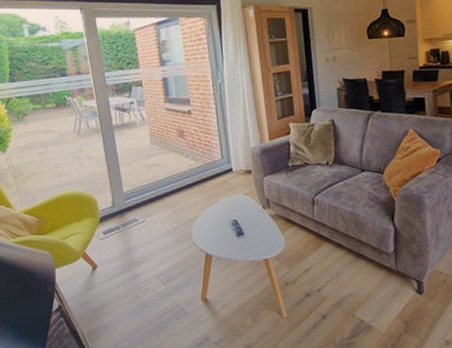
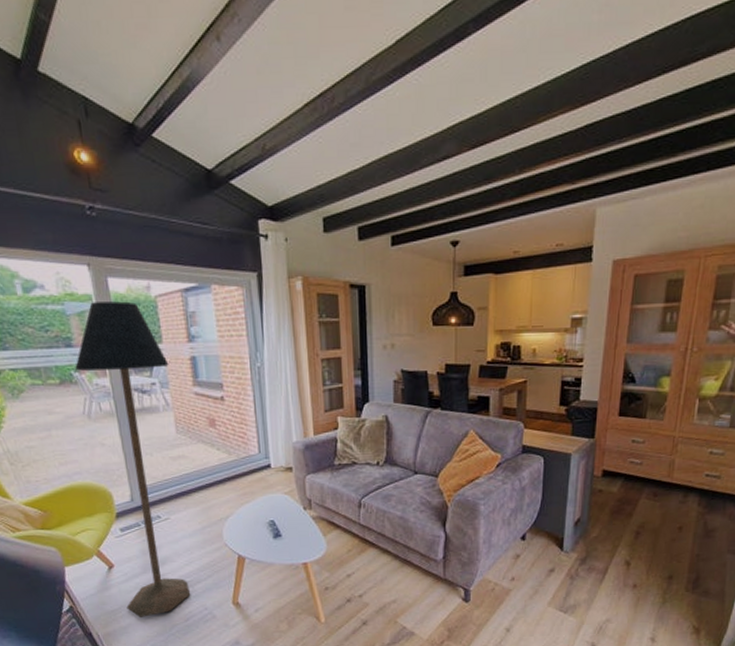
floor lamp: none [68,36,164,315] -> present [75,301,191,617]

